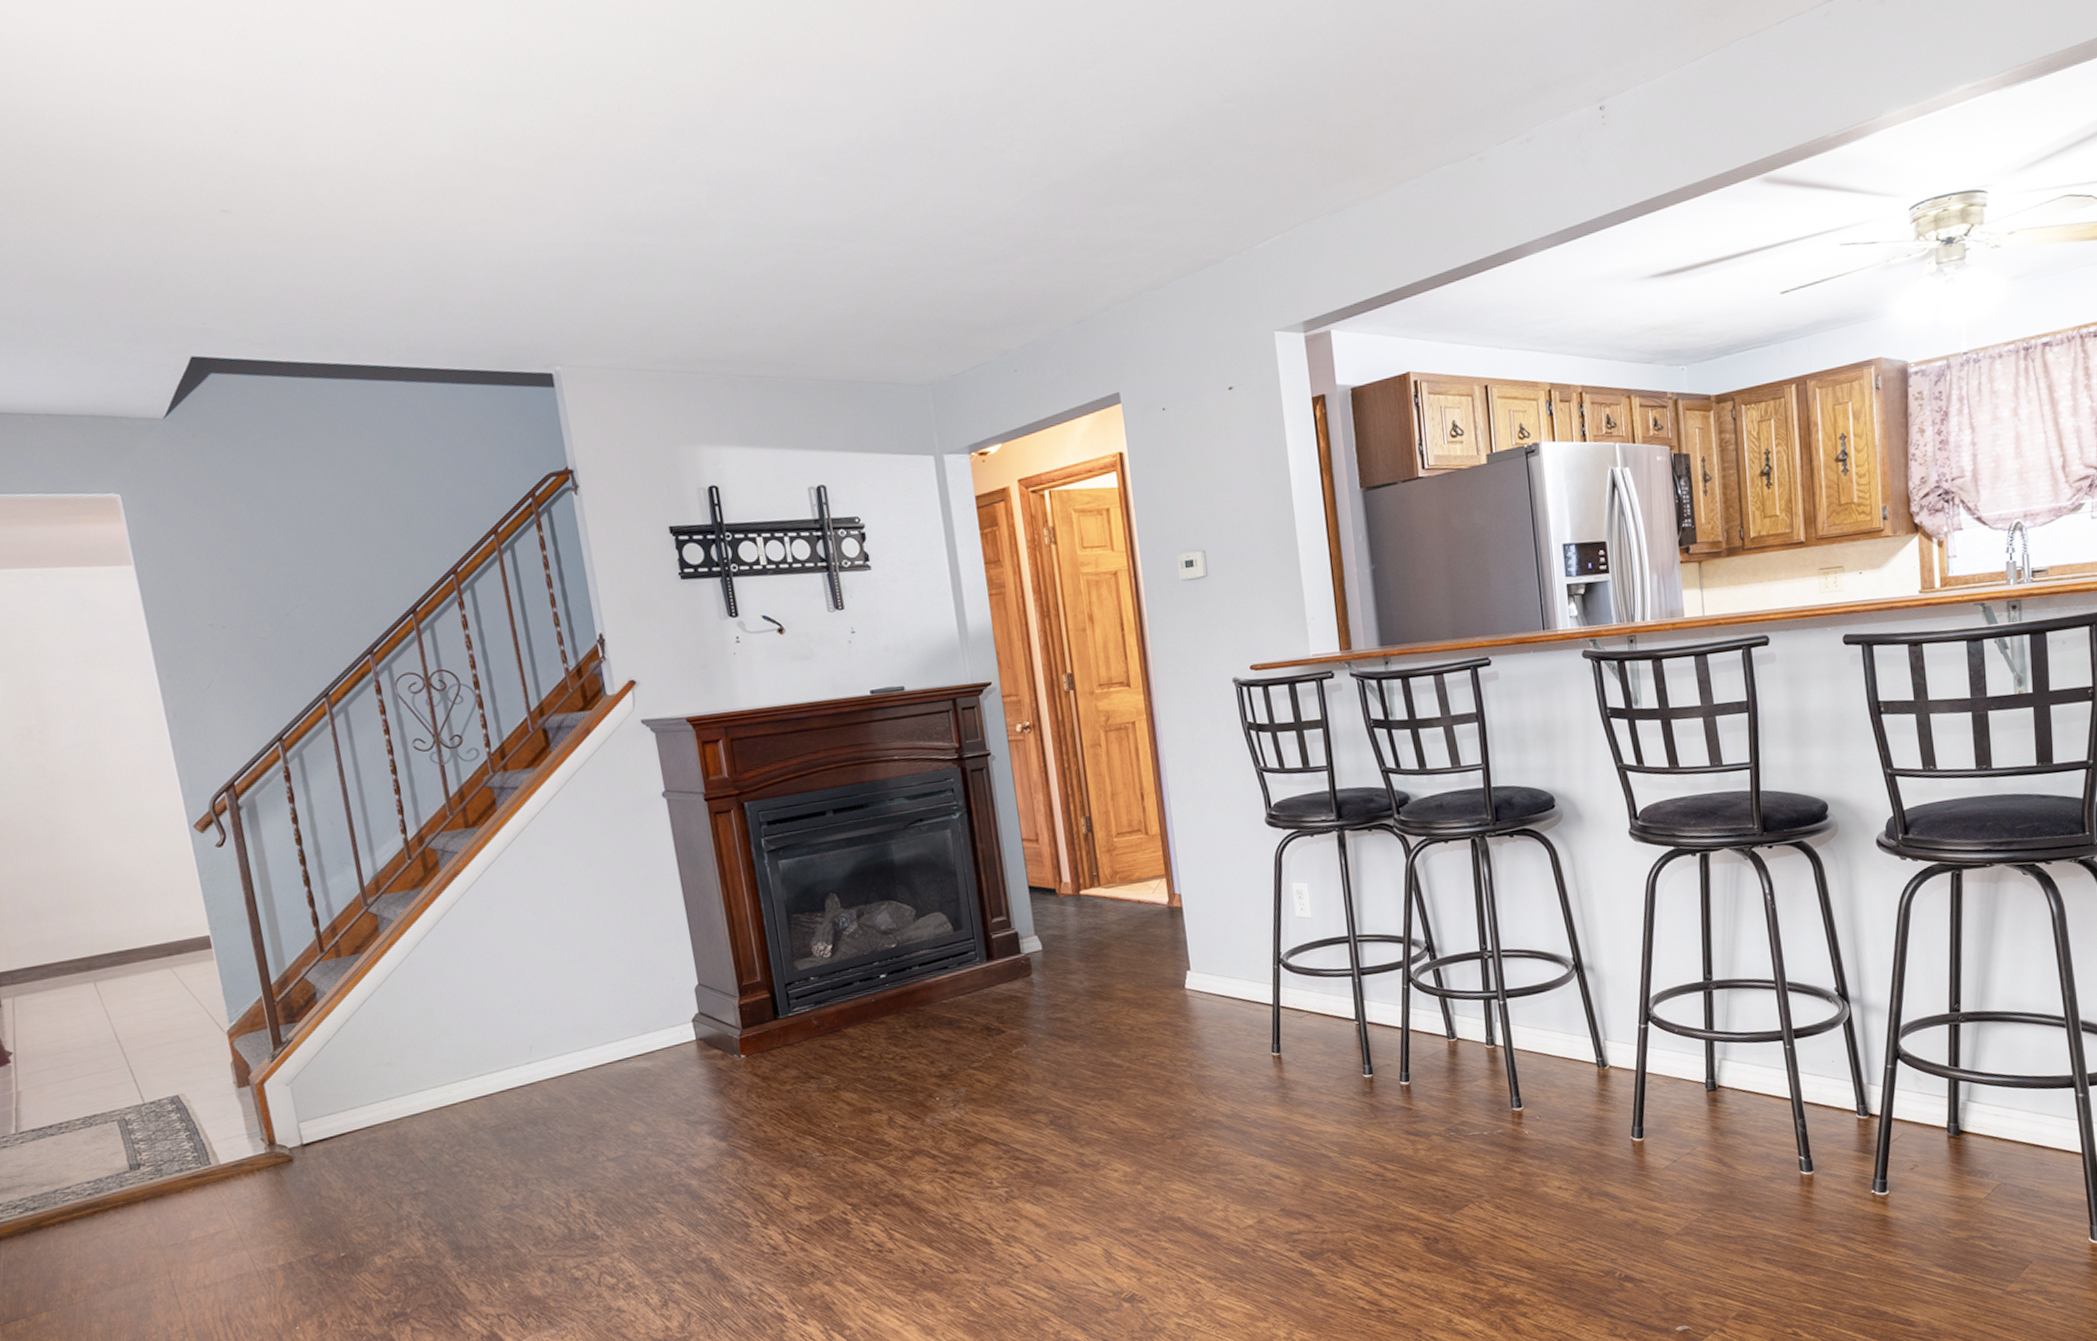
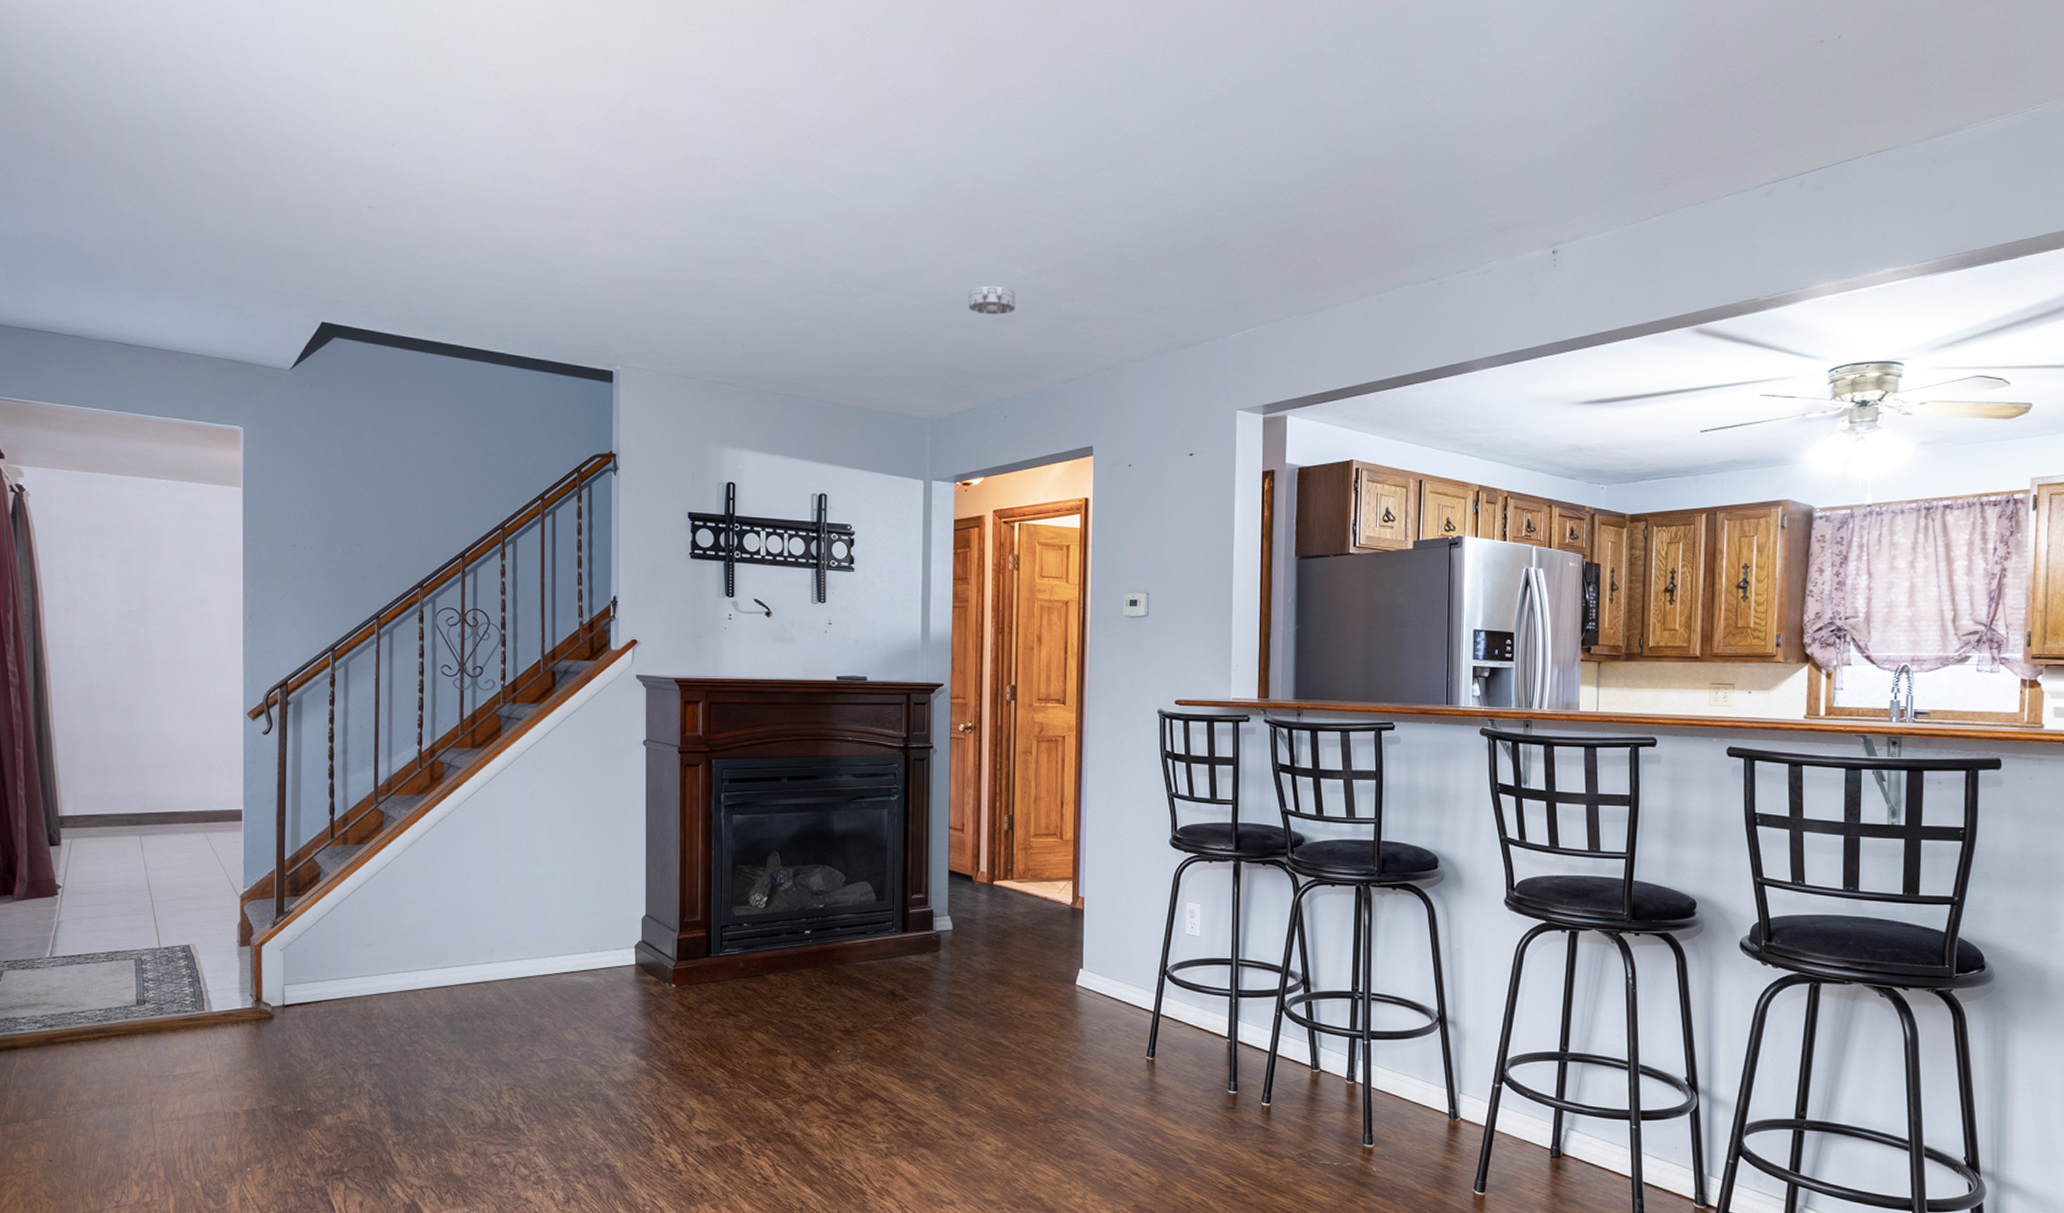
smoke detector: none [952,219,1009,255] -> present [968,285,1016,315]

